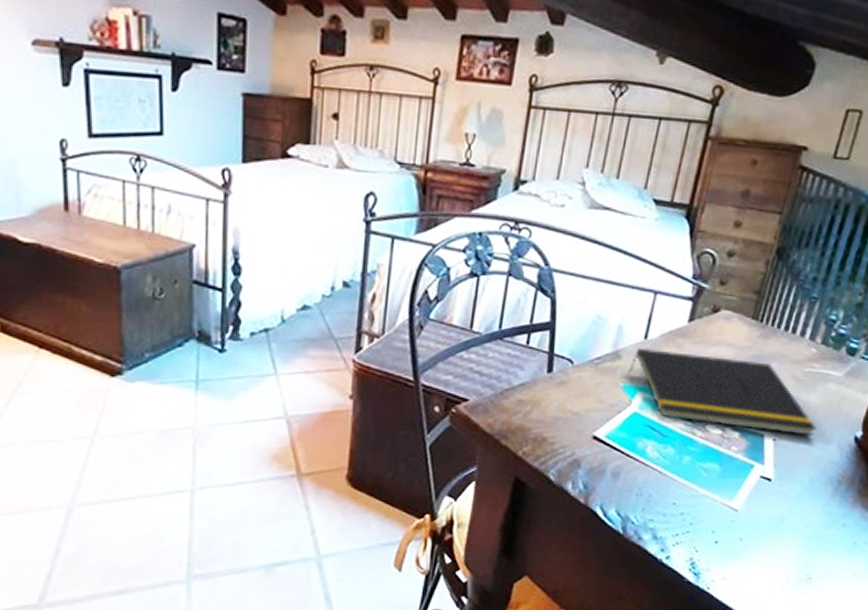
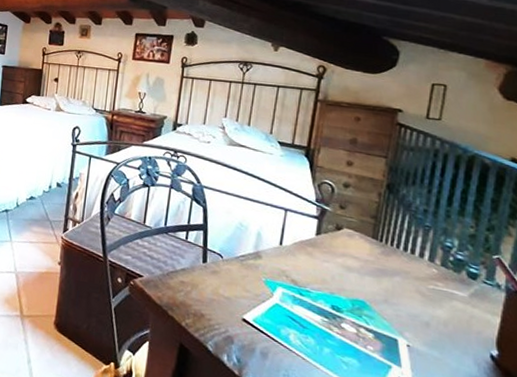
notepad: present [628,347,817,436] -> none [268,252,450,348]

